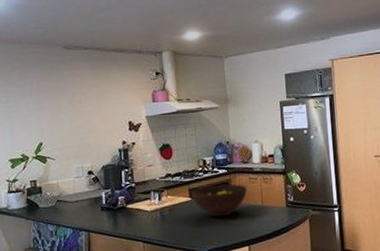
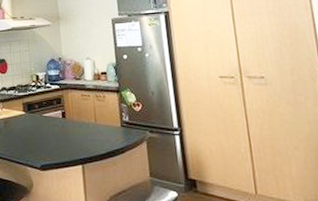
fruit bowl: present [191,184,247,217] -> none [25,100,79,133]

